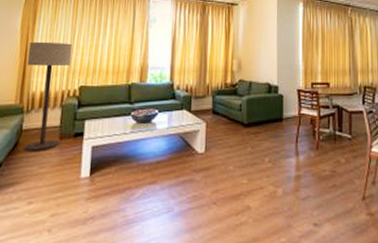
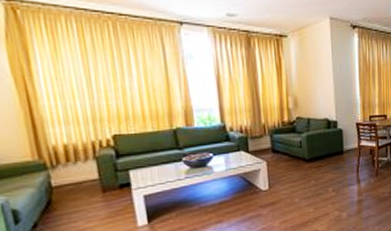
floor lamp: present [23,41,73,152] -> none [29,86,104,208]

